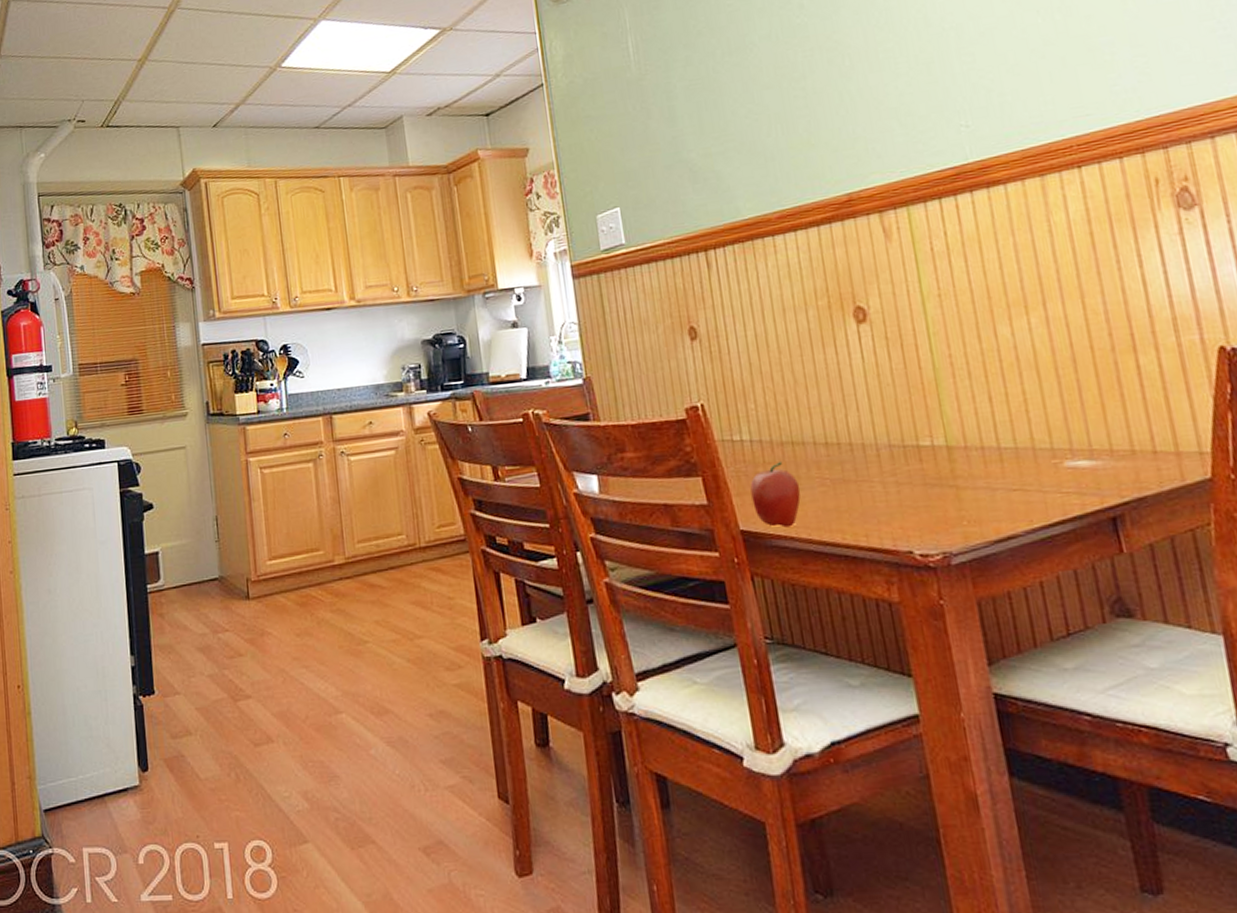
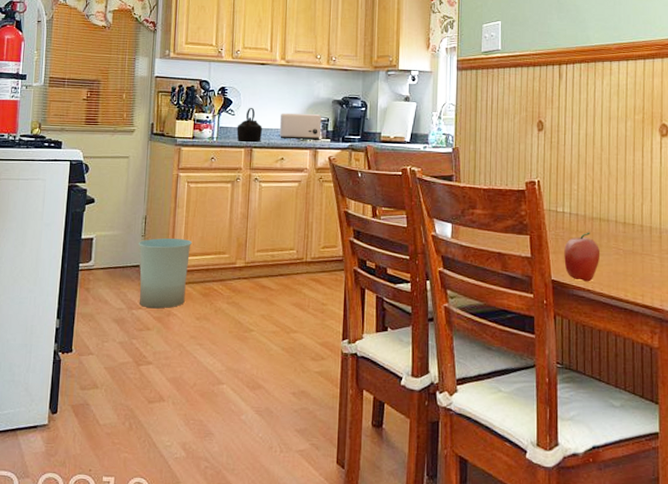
waste bin: none [212,538,279,630] -> present [138,238,193,309]
kettle: none [309,364,341,410] -> present [236,107,263,143]
toaster: none [359,360,414,399] -> present [279,112,323,140]

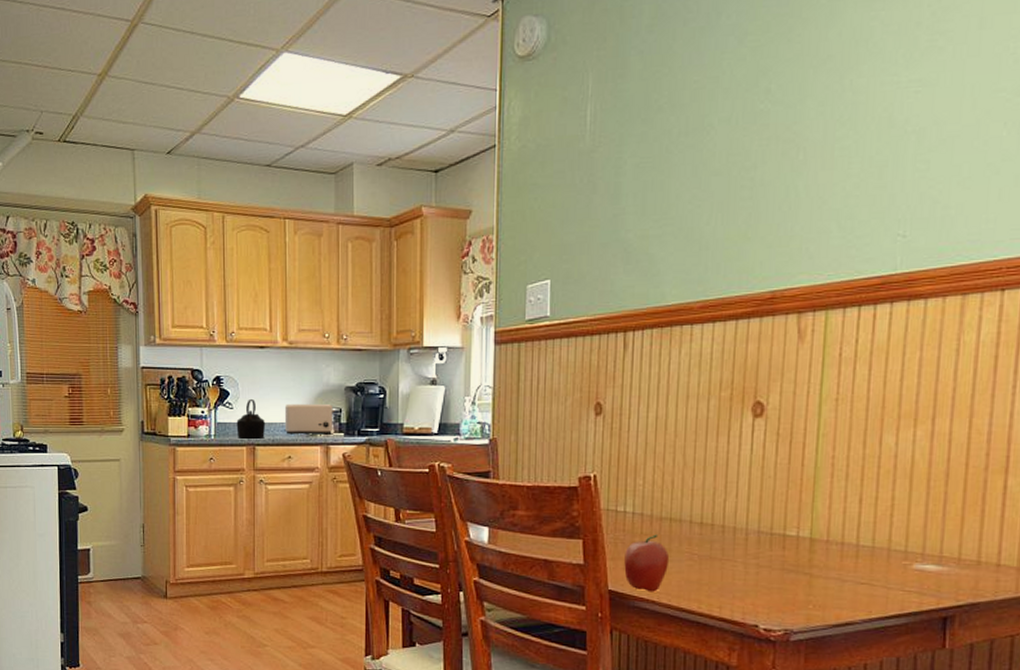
waste bin: present [138,238,193,309] -> none [137,548,196,623]

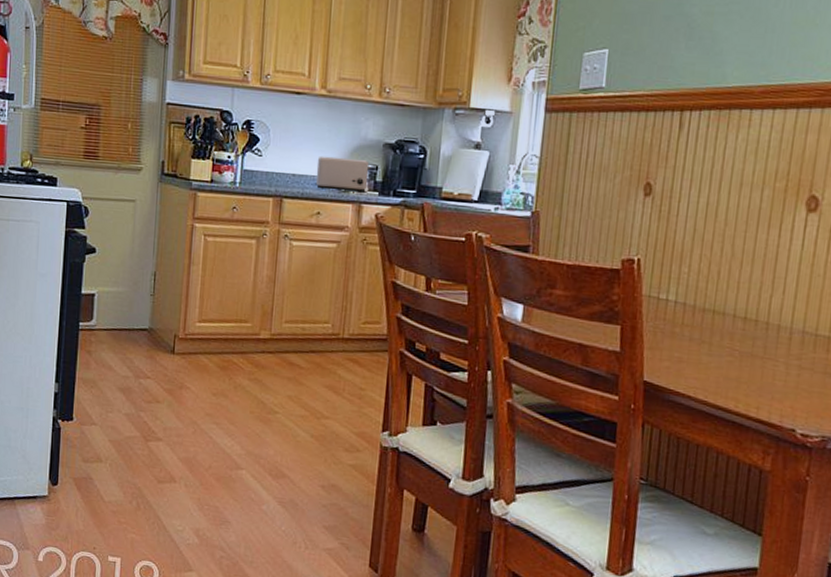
kettle: present [236,398,266,440] -> none [264,147,296,192]
fruit: present [624,534,670,592] -> none [661,326,710,387]

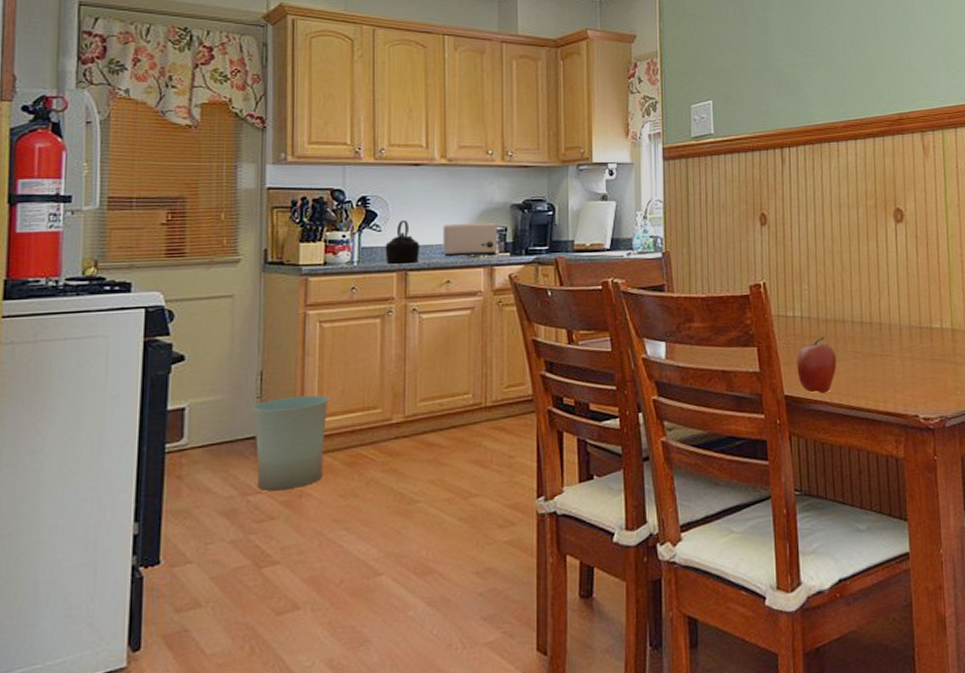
waste bin: none [146,299,210,380] -> present [251,395,330,492]
kettle: none [264,147,296,192] -> present [385,219,421,265]
fruit: none [661,326,710,387] -> present [797,336,837,394]

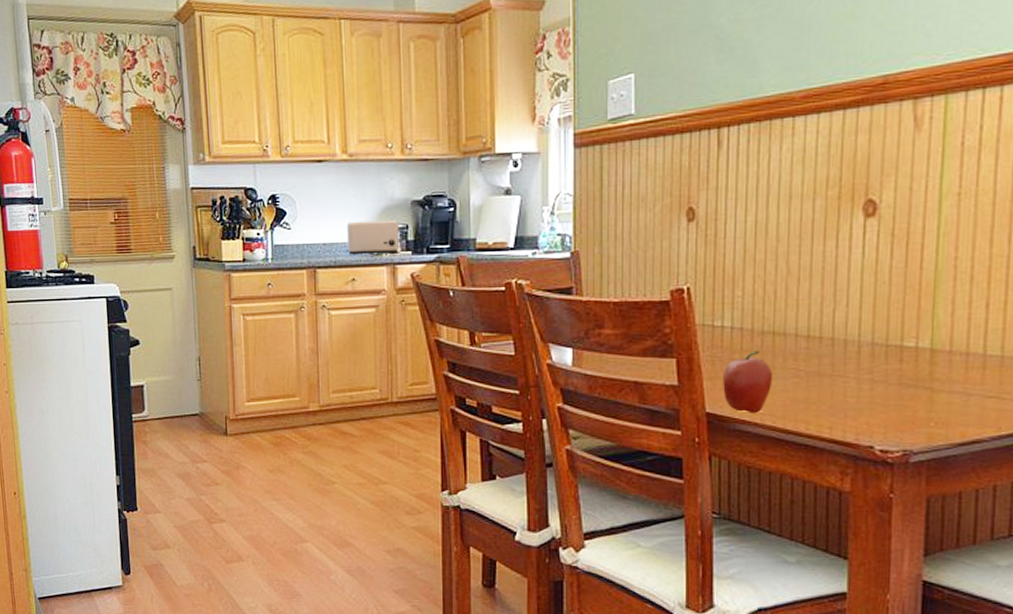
waste bin: present [251,395,330,492] -> none [194,382,256,462]
kettle: present [385,219,421,265] -> none [295,217,327,263]

